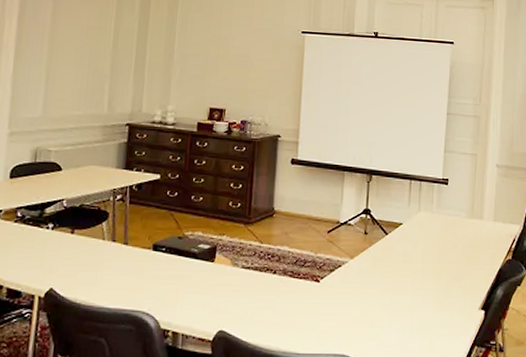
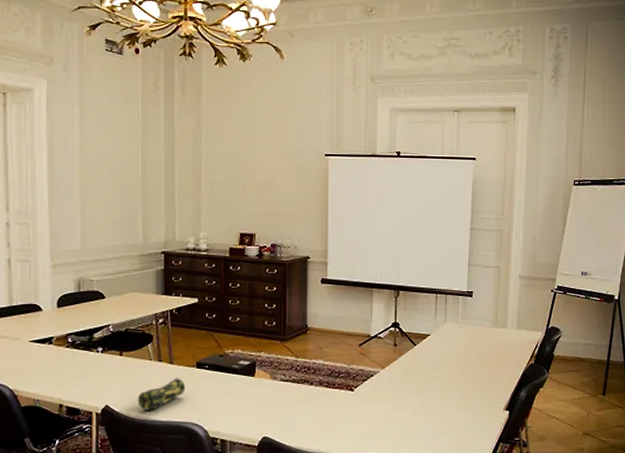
pencil case: none [85,259,139,296] -> present [137,377,185,410]

